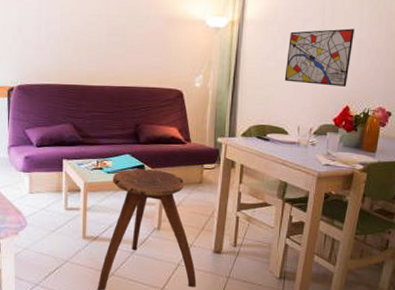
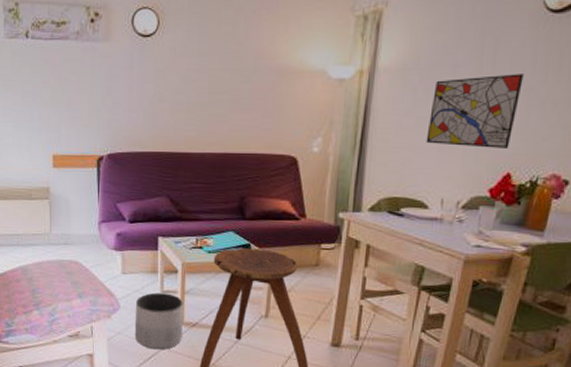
planter: none [40,210,85,263] -> present [134,292,183,350]

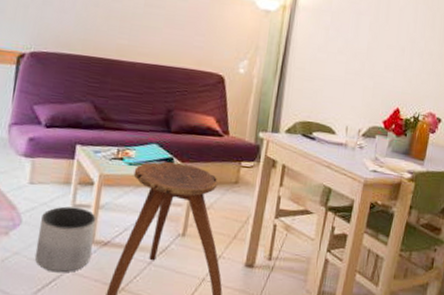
wall art: present [426,74,524,149] -> none [335,23,408,87]

